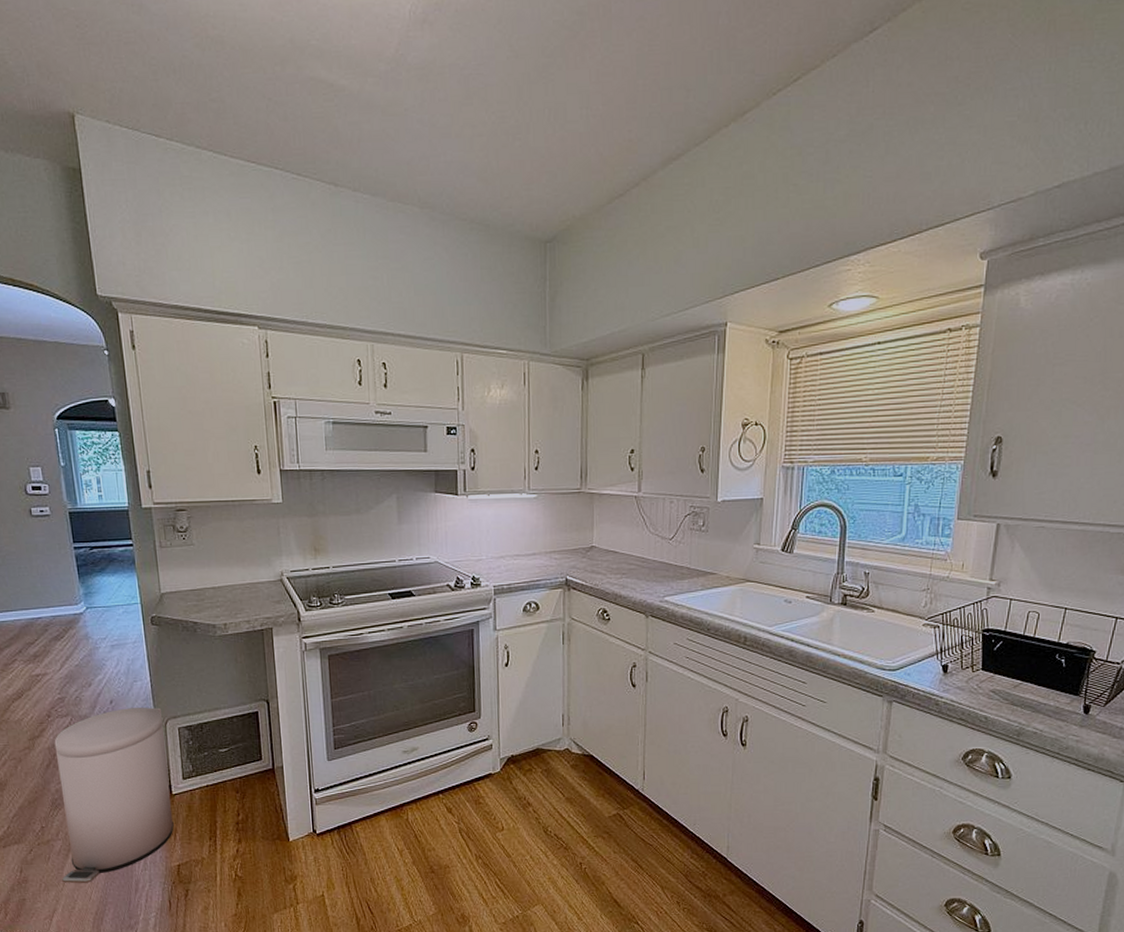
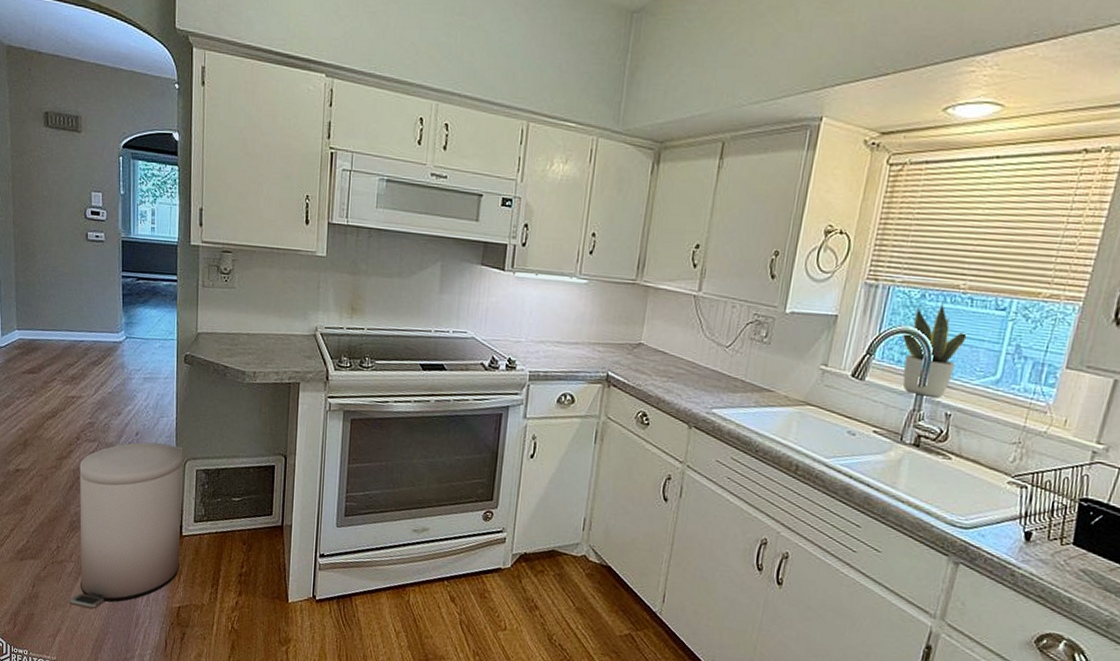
potted plant: none [820,476,875,560] -> present [902,302,969,398]

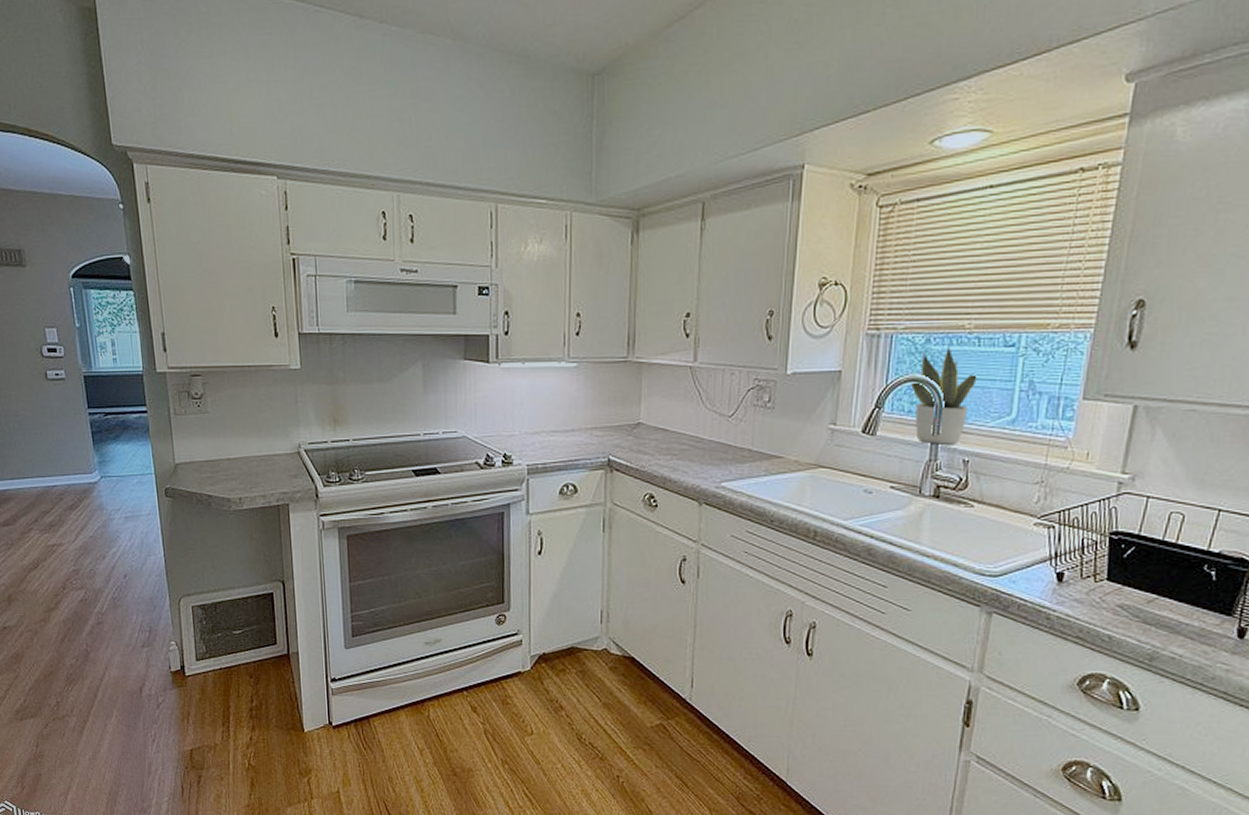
pedal bin: present [69,442,183,609] -> none [69,583,187,762]

